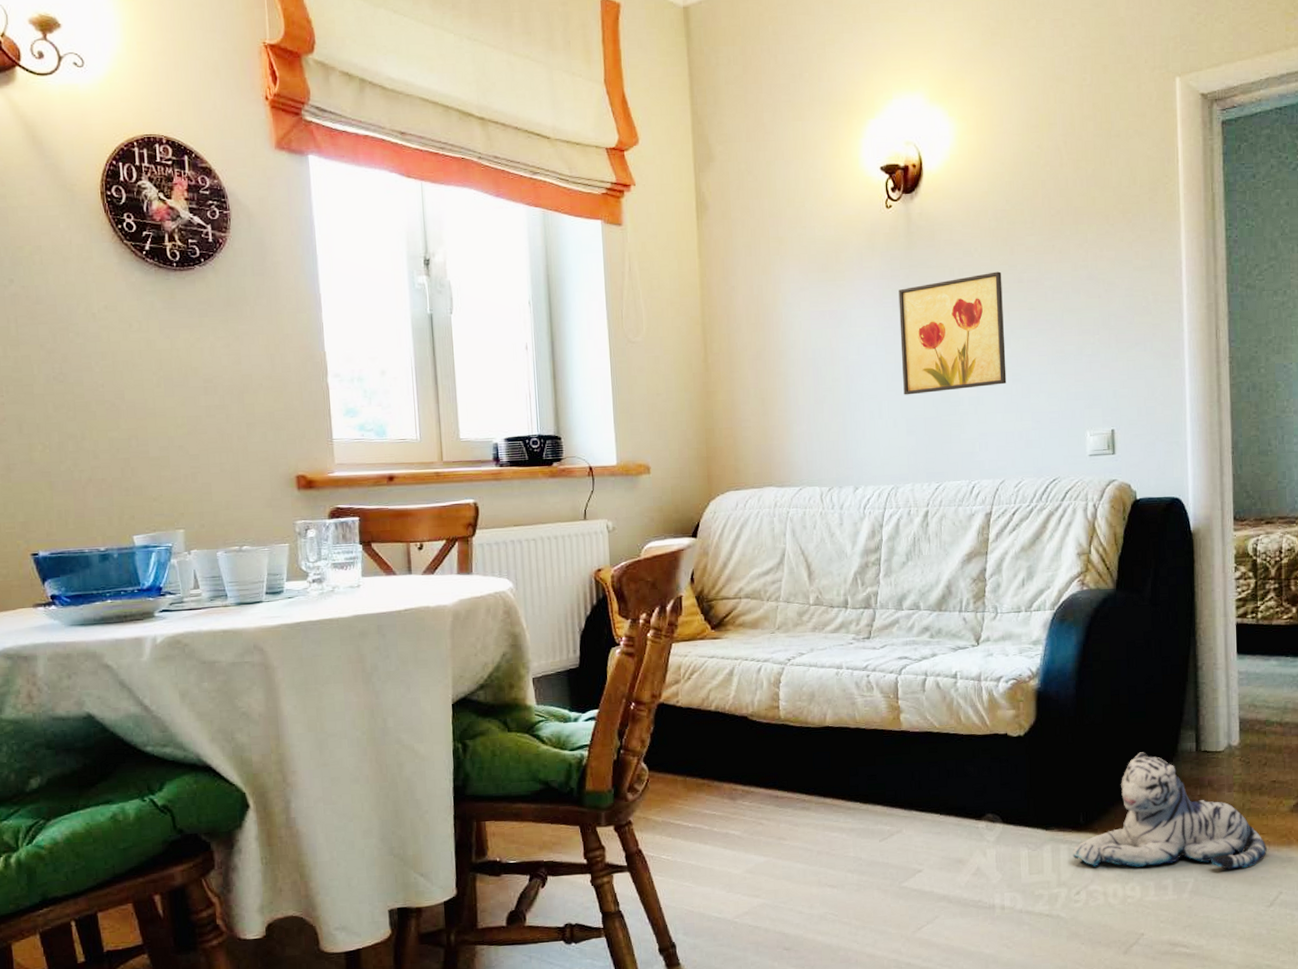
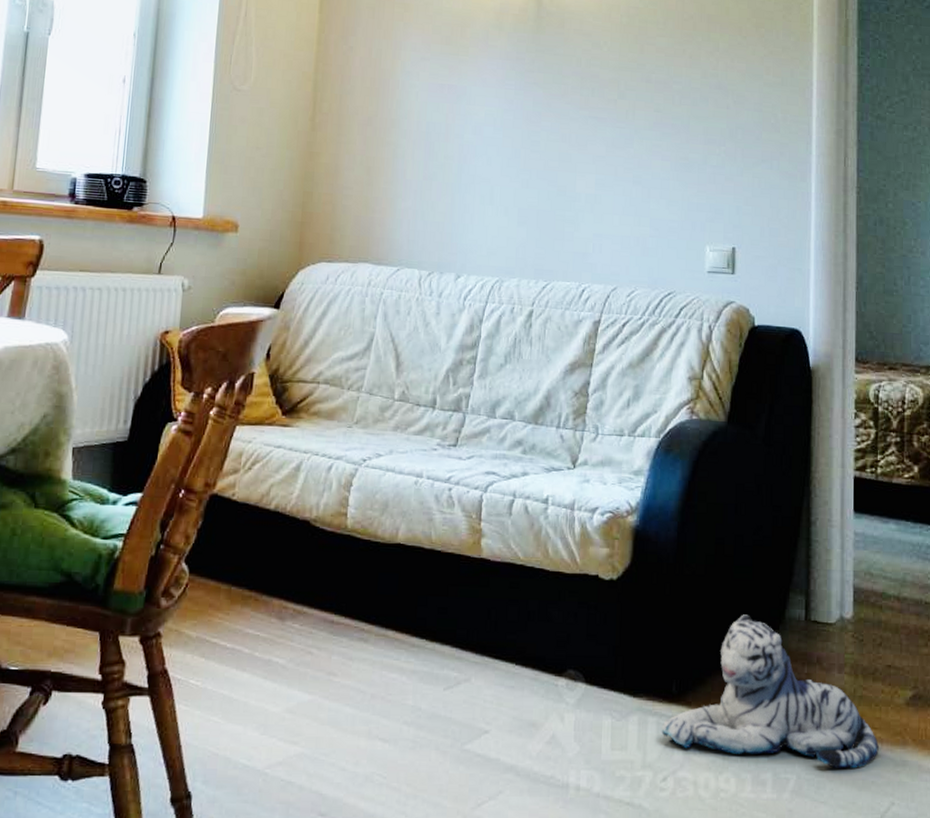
wall art: present [898,271,1007,395] -> none [518,68,630,185]

